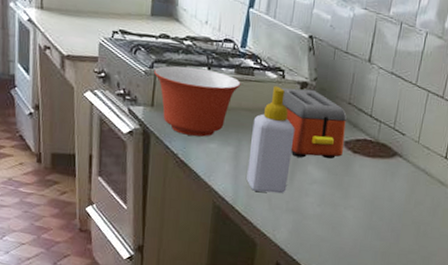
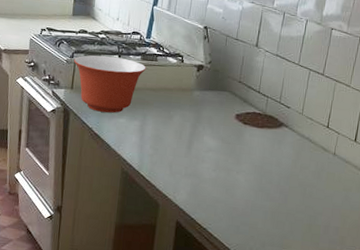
soap bottle: present [246,86,295,194] -> none [150,69,193,161]
toaster: present [280,87,347,159] -> none [179,70,238,130]

